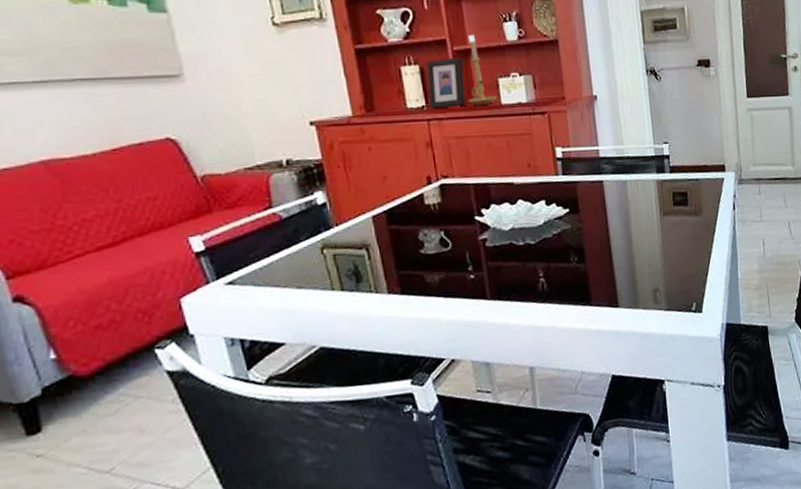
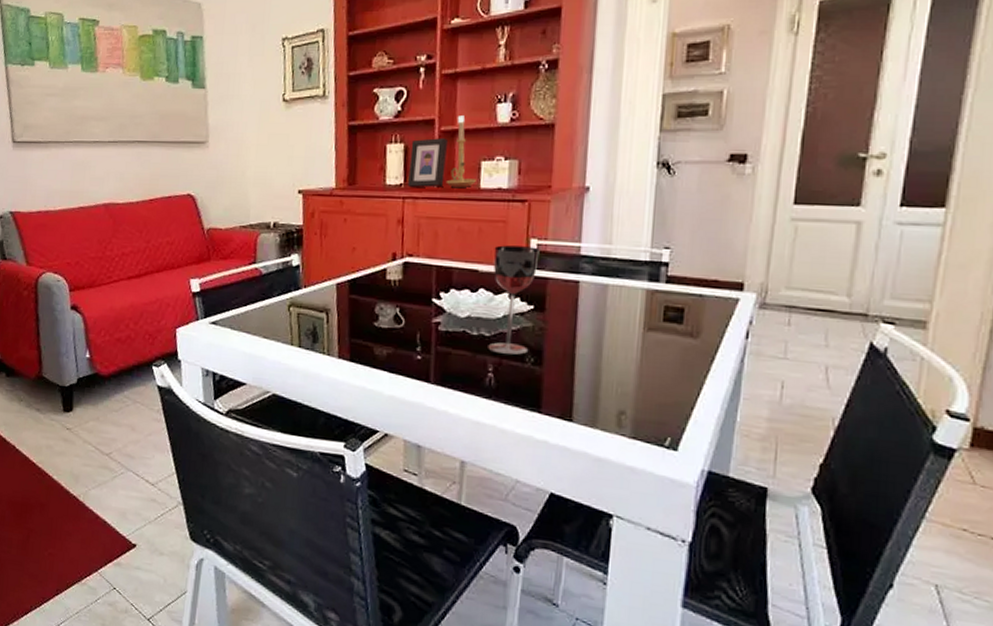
wineglass: none [524,155,572,258] -> present [488,245,540,355]

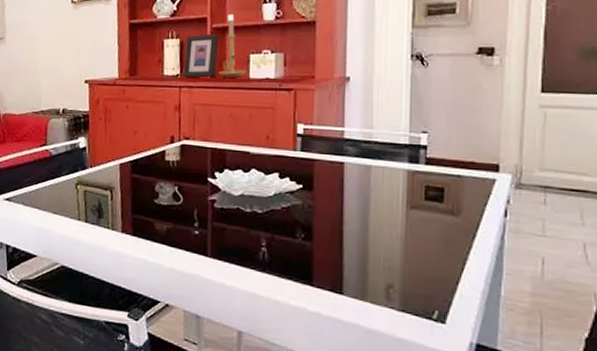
wineglass: present [488,245,540,355] -> none [261,129,306,231]

